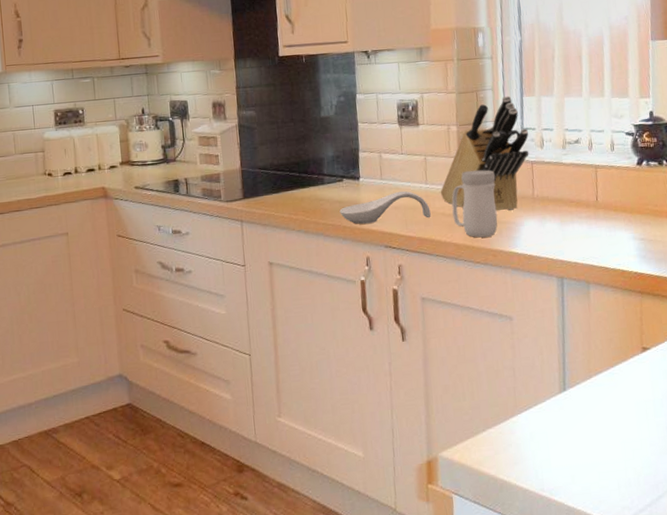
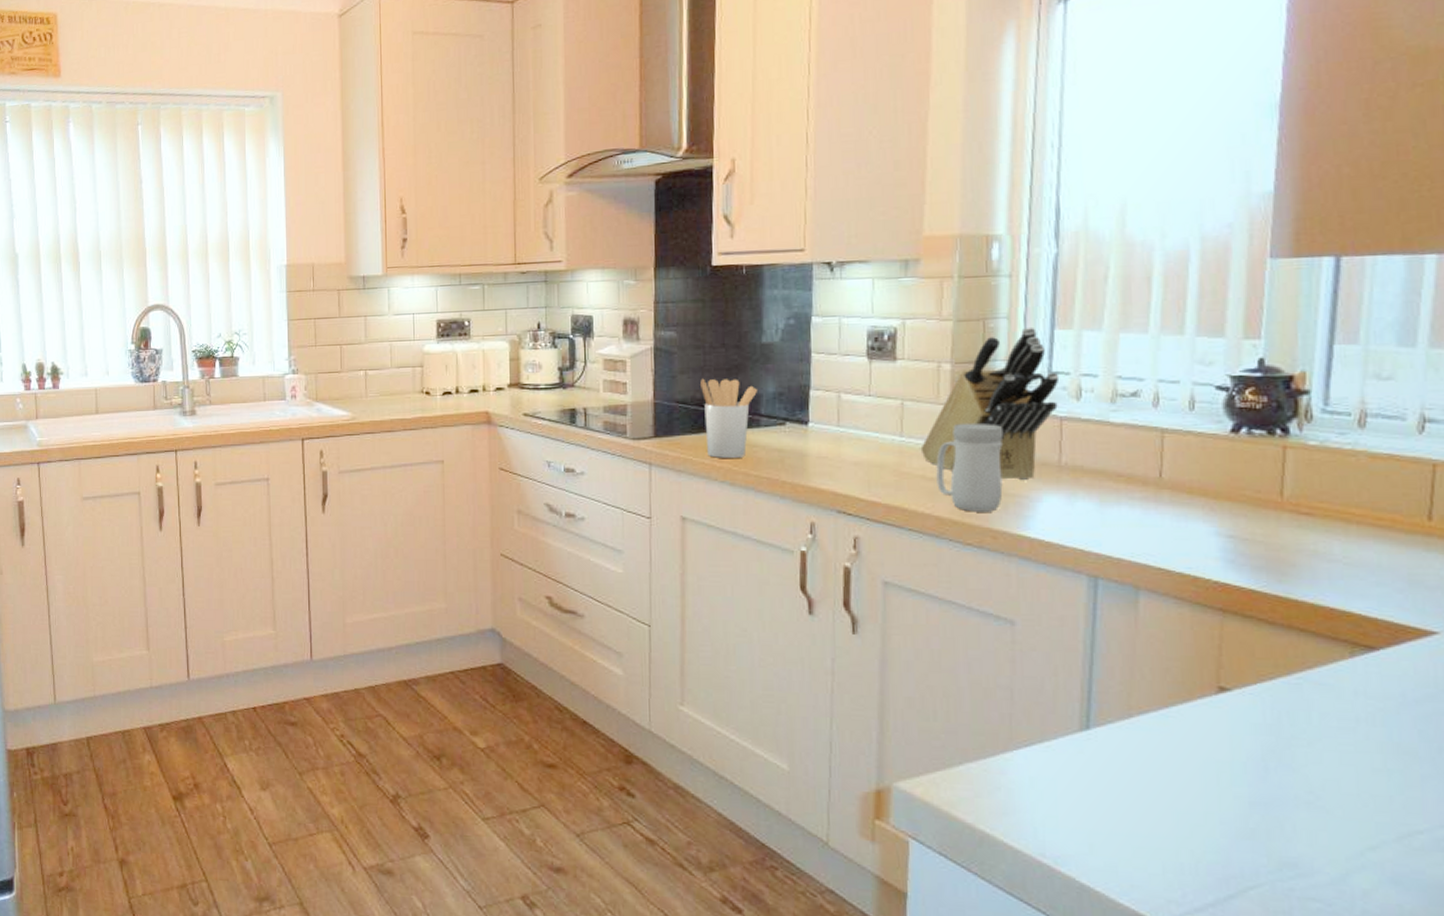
utensil holder: none [276,147,320,212] -> present [700,378,757,458]
spoon rest: present [339,191,431,224] -> none [778,442,905,481]

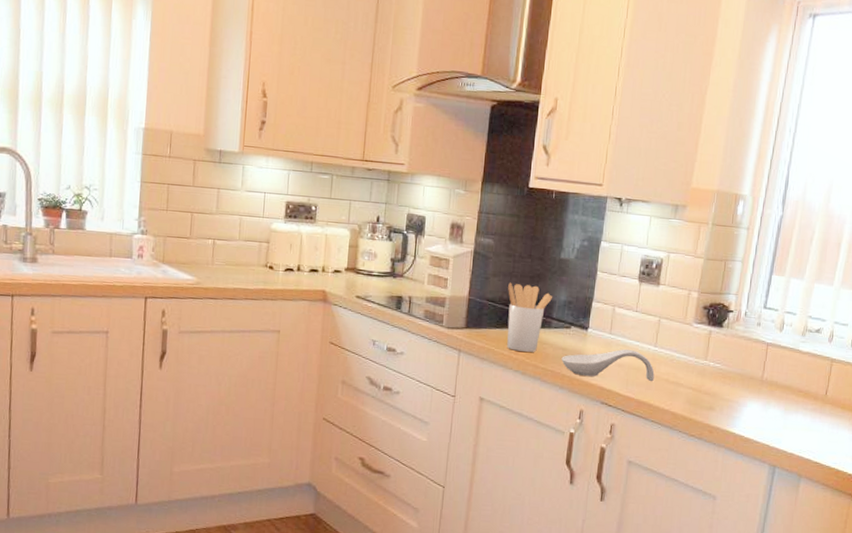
spoon rest: none [778,442,905,481] -> present [561,349,655,382]
knife block: present [920,326,1060,481] -> none [668,270,771,390]
mug: present [936,424,1004,512] -> none [676,341,728,412]

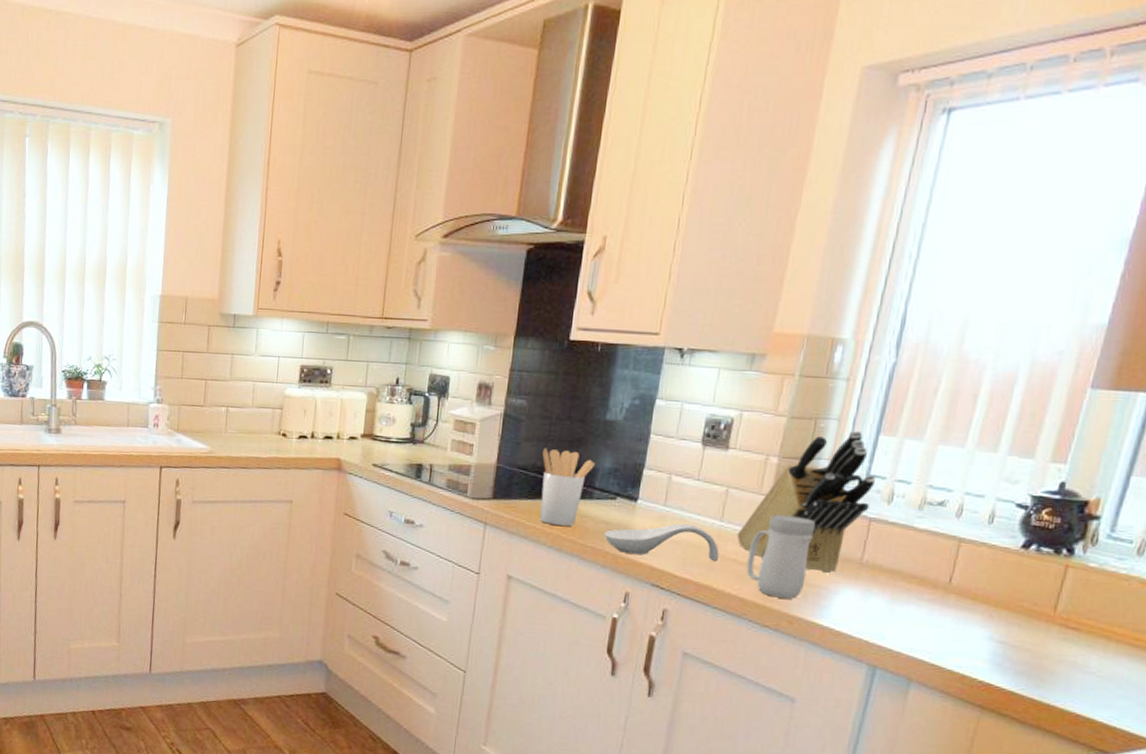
knife block: none [668,270,771,390] -> present [737,430,876,574]
mug: none [676,341,728,412] -> present [746,515,816,599]

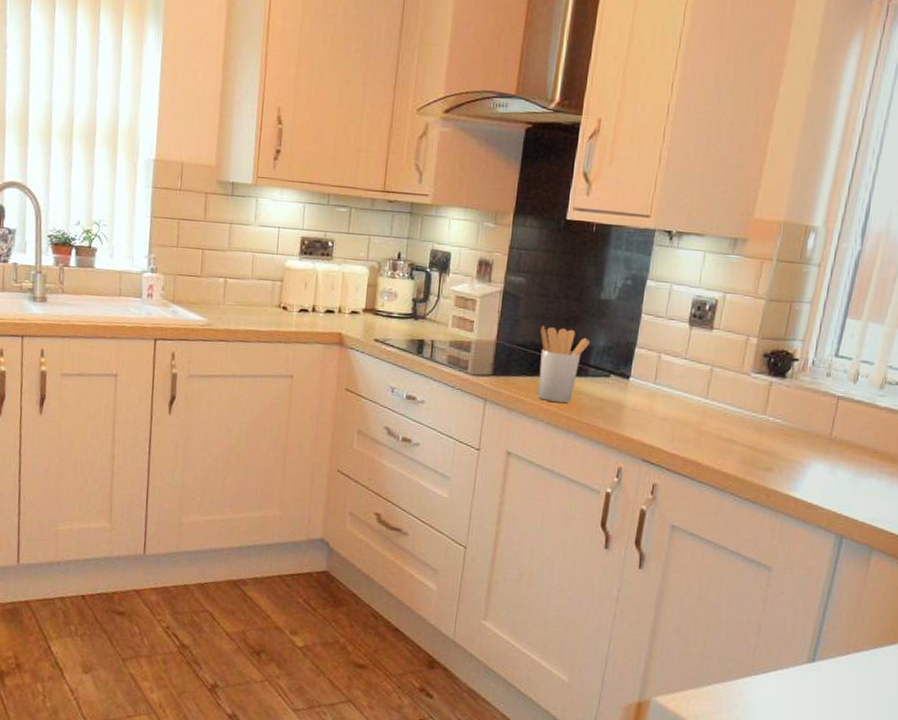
spoon rest: present [604,523,720,562] -> none [598,400,705,438]
knife block: present [737,430,876,574] -> none [720,313,844,449]
mug: present [746,515,816,599] -> none [728,393,791,473]

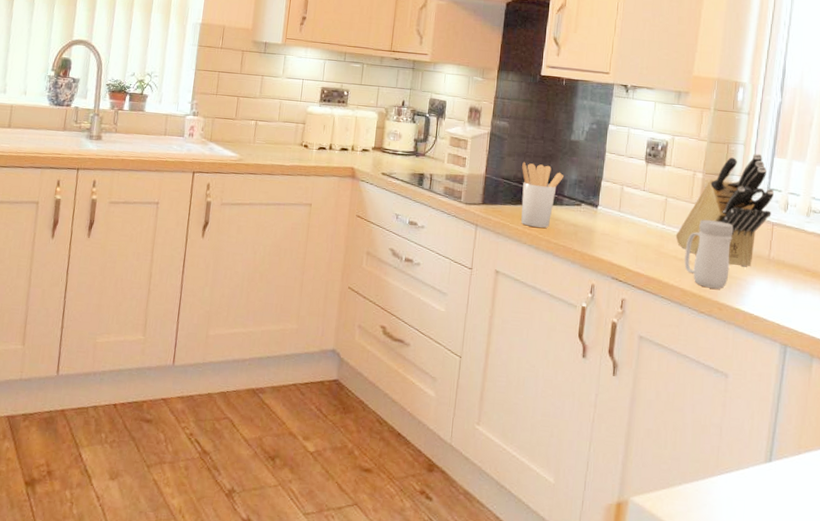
knife block: none [720,313,844,449] -> present [675,153,775,268]
mug: none [728,393,791,473] -> present [684,220,734,289]

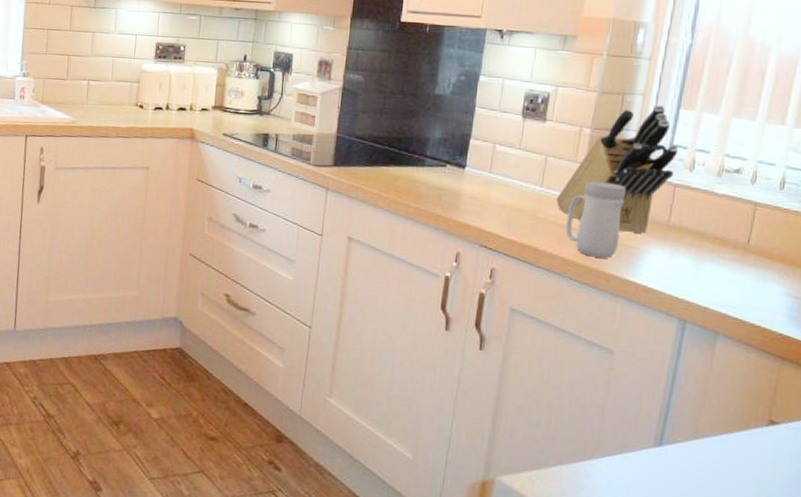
utensil holder: present [521,162,564,228] -> none [377,119,426,191]

